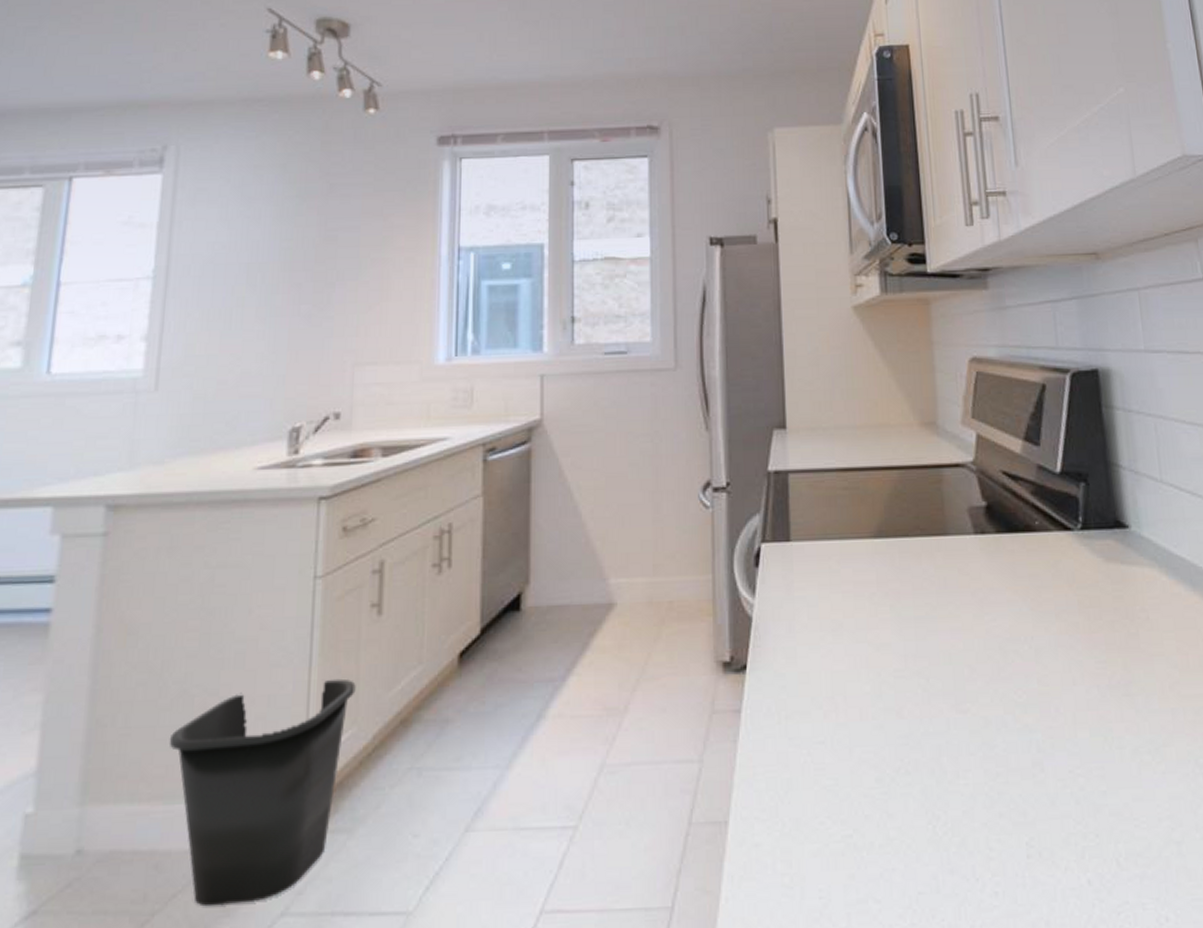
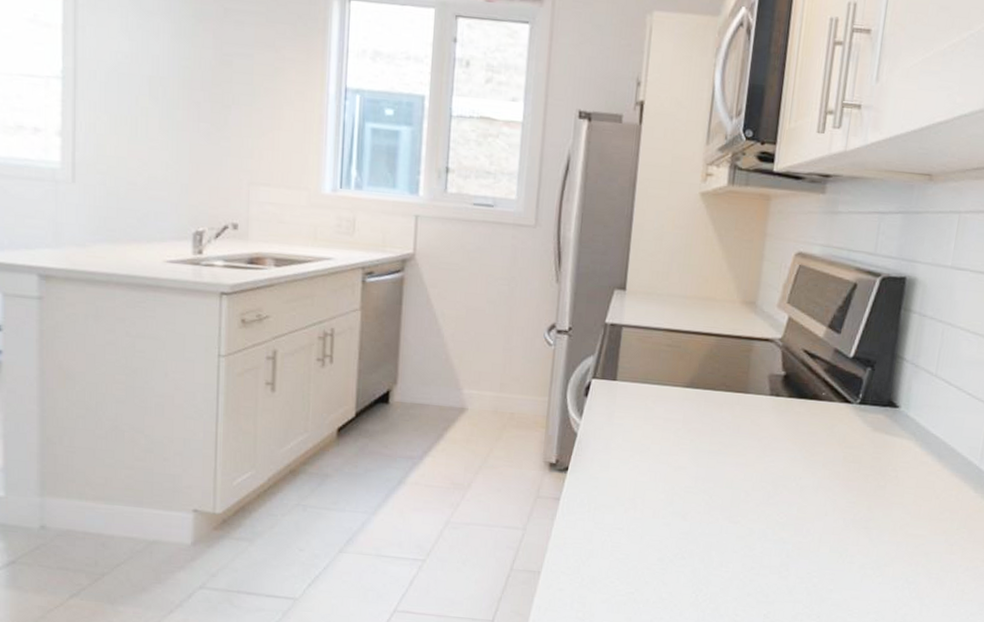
waste bin: present [169,678,356,906] -> none [106,433,254,577]

